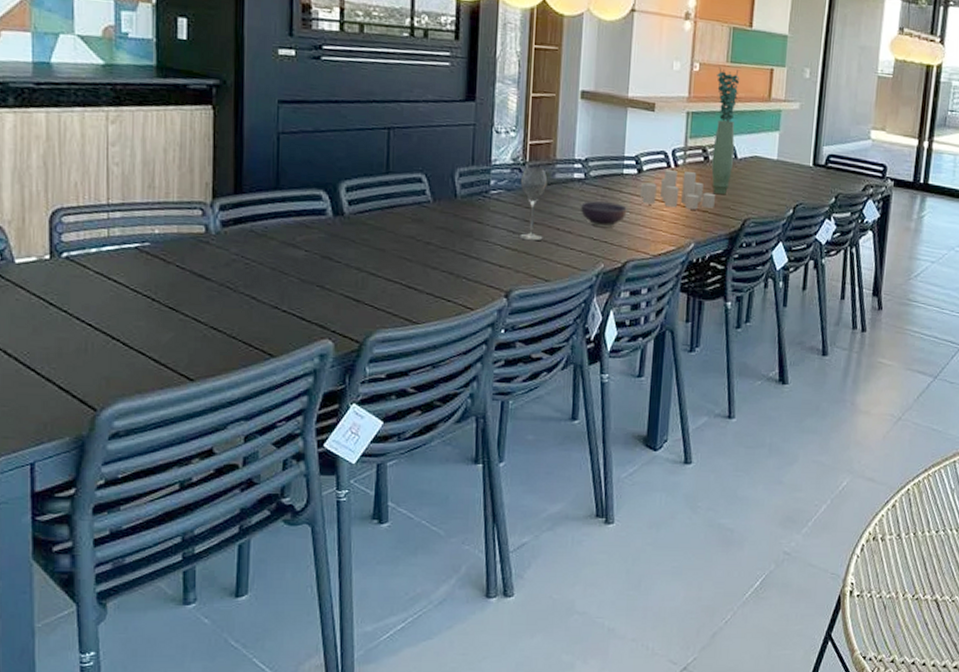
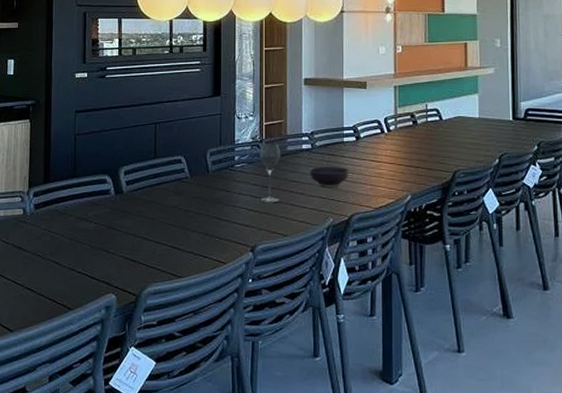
candle: present [639,170,715,210] -> none [359,135,426,167]
vase: present [711,66,740,195] -> none [417,46,440,152]

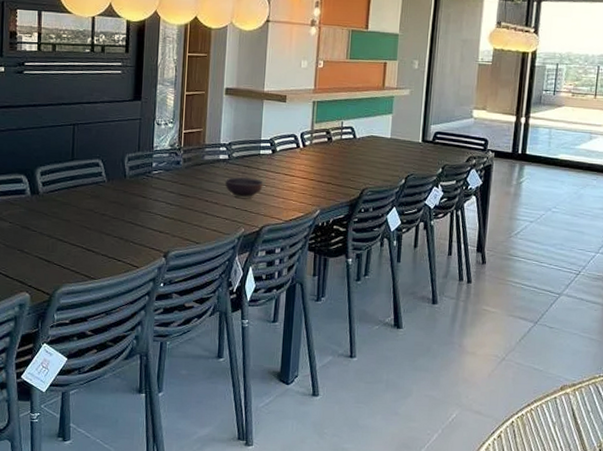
wineglass: present [258,142,281,203] -> none [176,150,199,211]

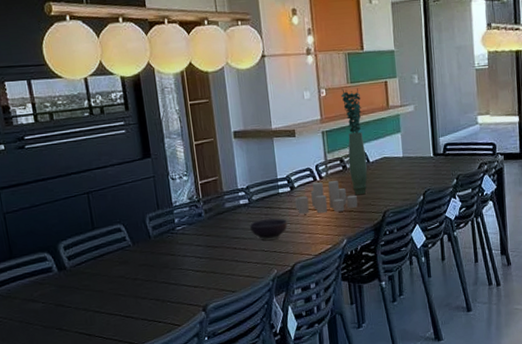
candle: none [273,150,337,182] -> present [294,181,358,215]
vase: none [334,62,358,169] -> present [341,88,368,196]

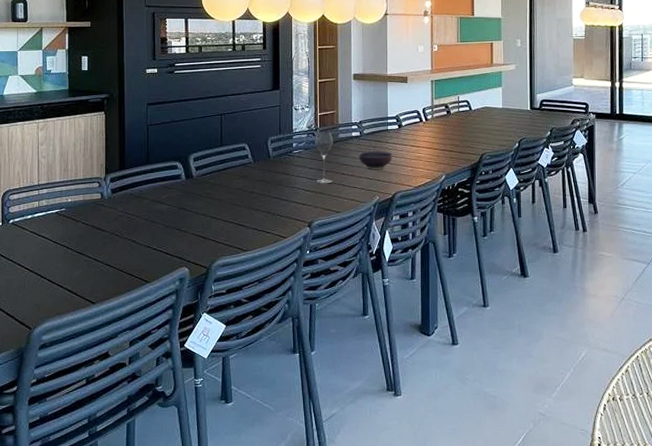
wineglass: none [197,201,225,263] -> present [314,131,334,184]
candle: present [294,181,358,215] -> none [401,123,458,151]
vase: present [341,88,368,196] -> none [451,45,470,138]

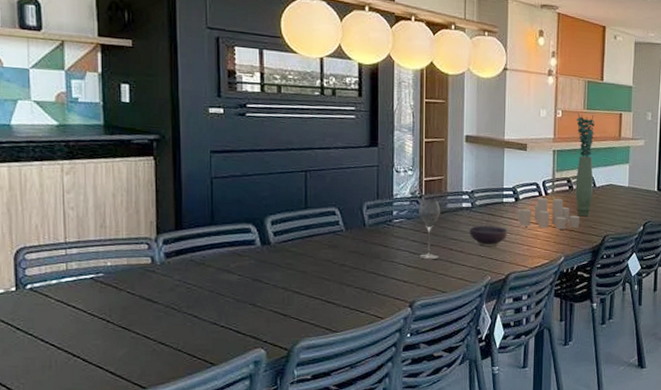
candle: none [401,123,458,151] -> present [517,198,579,230]
vase: none [451,45,470,138] -> present [575,112,595,217]

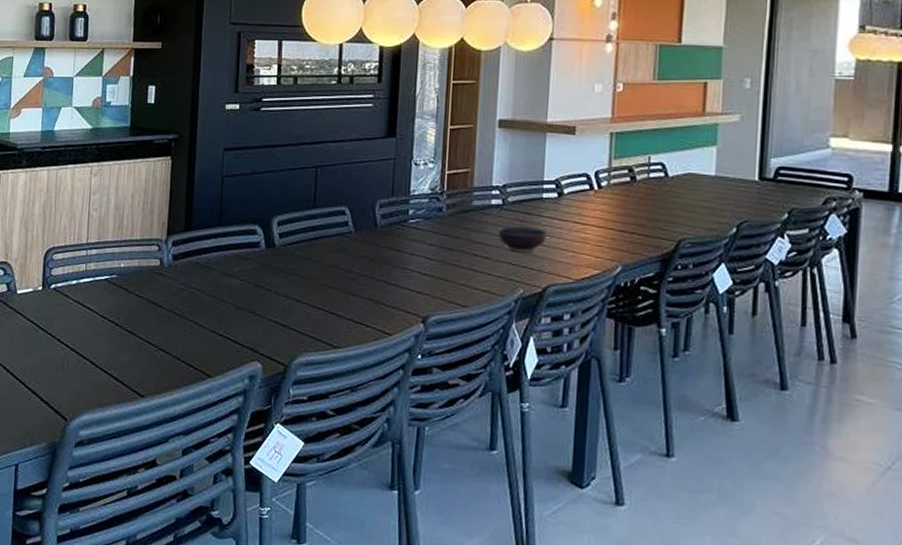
wineglass: present [418,198,441,260] -> none [437,195,465,268]
candle: present [517,198,579,230] -> none [560,192,644,232]
vase: present [575,112,595,217] -> none [639,84,669,216]

